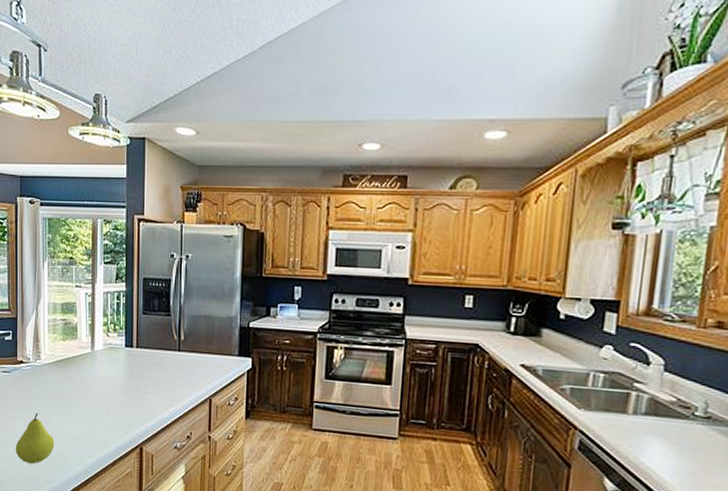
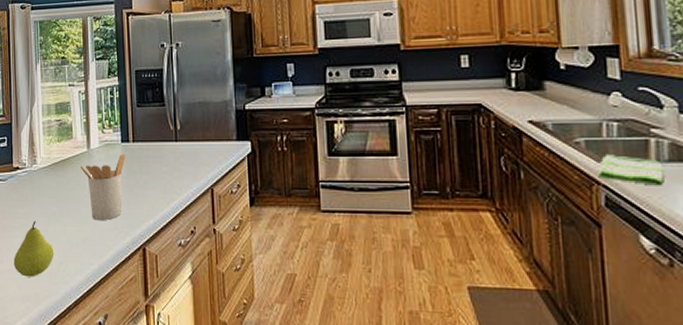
utensil holder: none [83,358,129,419] -> present [80,154,126,221]
dish towel: none [576,401,639,436] -> present [598,153,664,186]

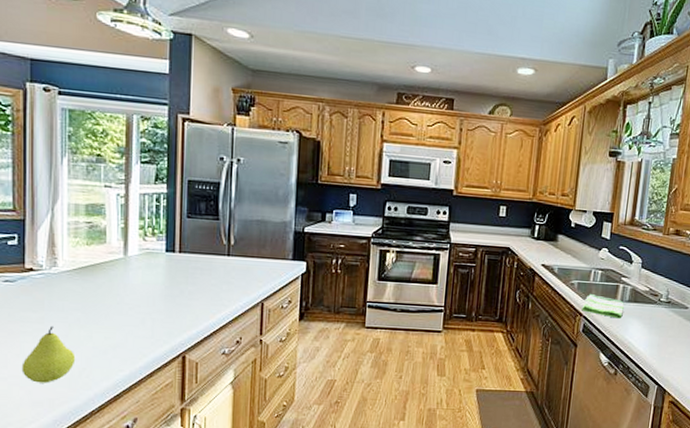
utensil holder: present [80,154,126,221] -> none [113,264,170,329]

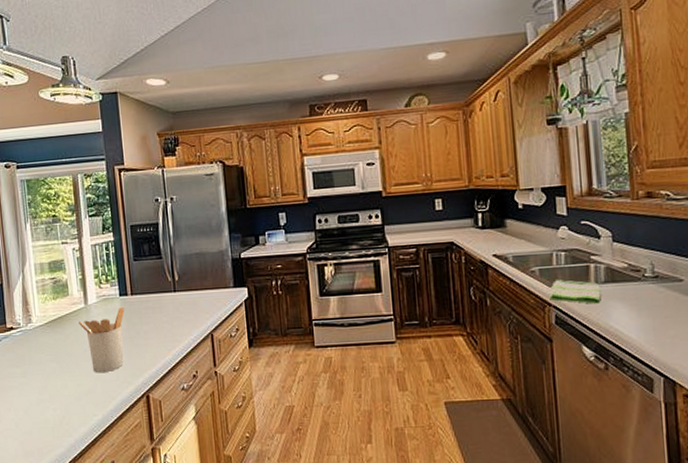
fruit: present [21,325,76,383] -> none [13,378,56,434]
utensil holder: none [113,264,170,329] -> present [78,307,125,373]

